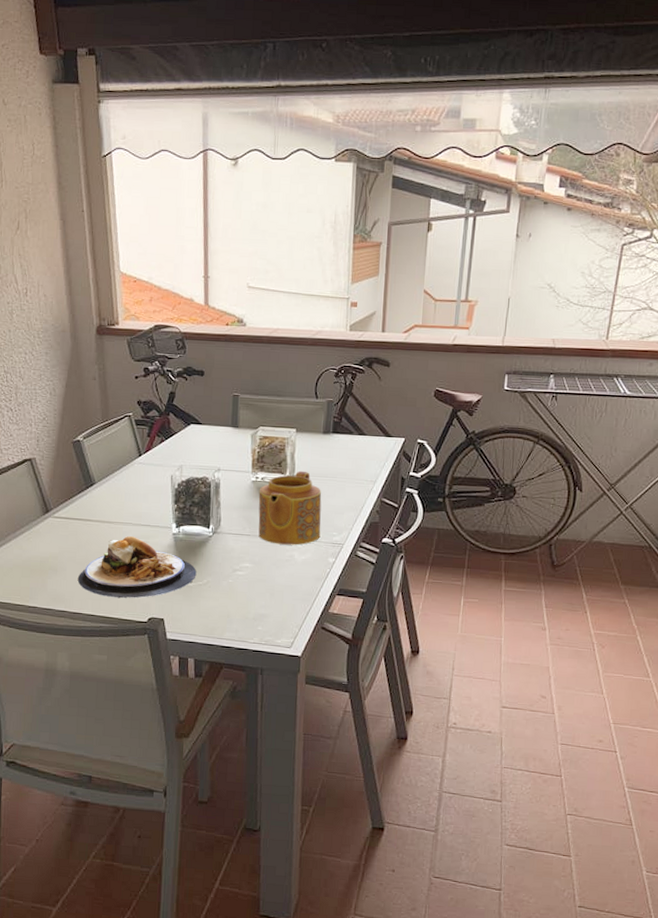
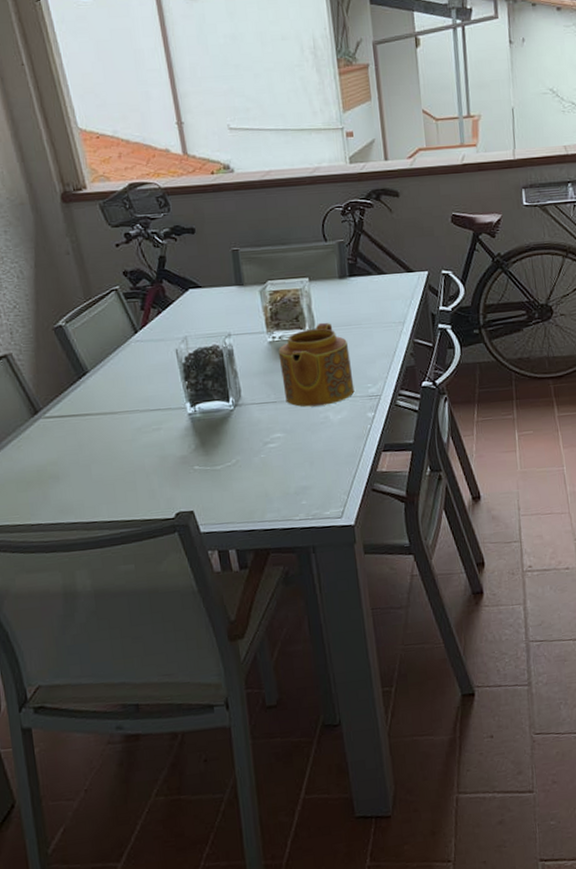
plate: present [77,536,197,599] -> none [85,424,223,498]

